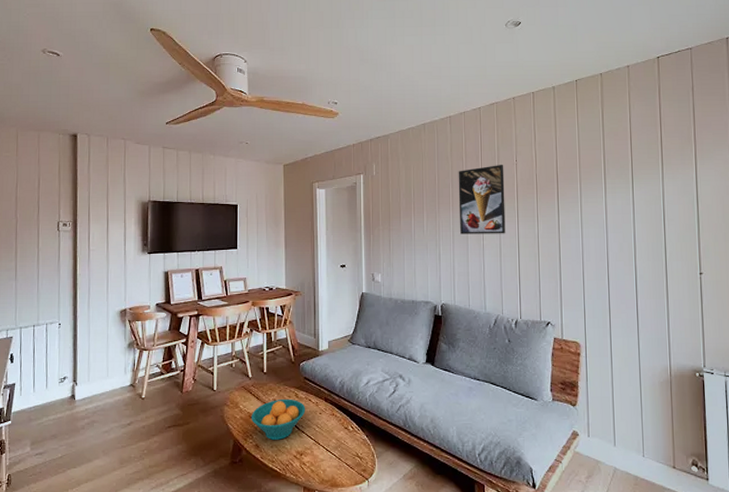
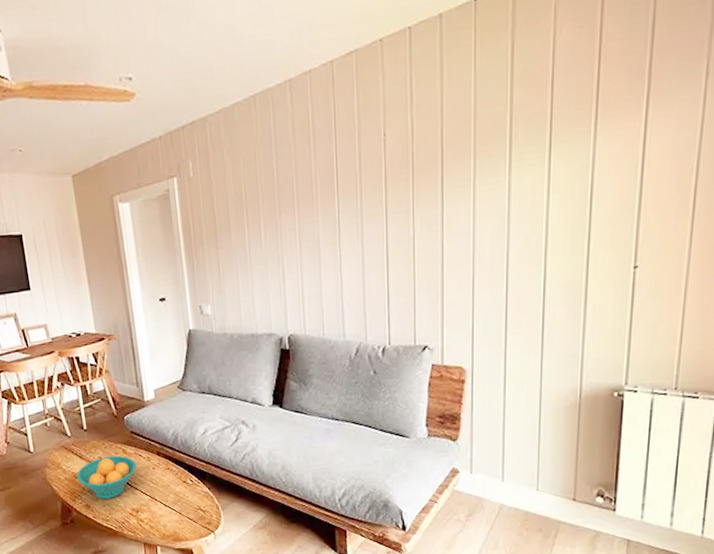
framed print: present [458,165,506,234] -> none [304,143,370,245]

